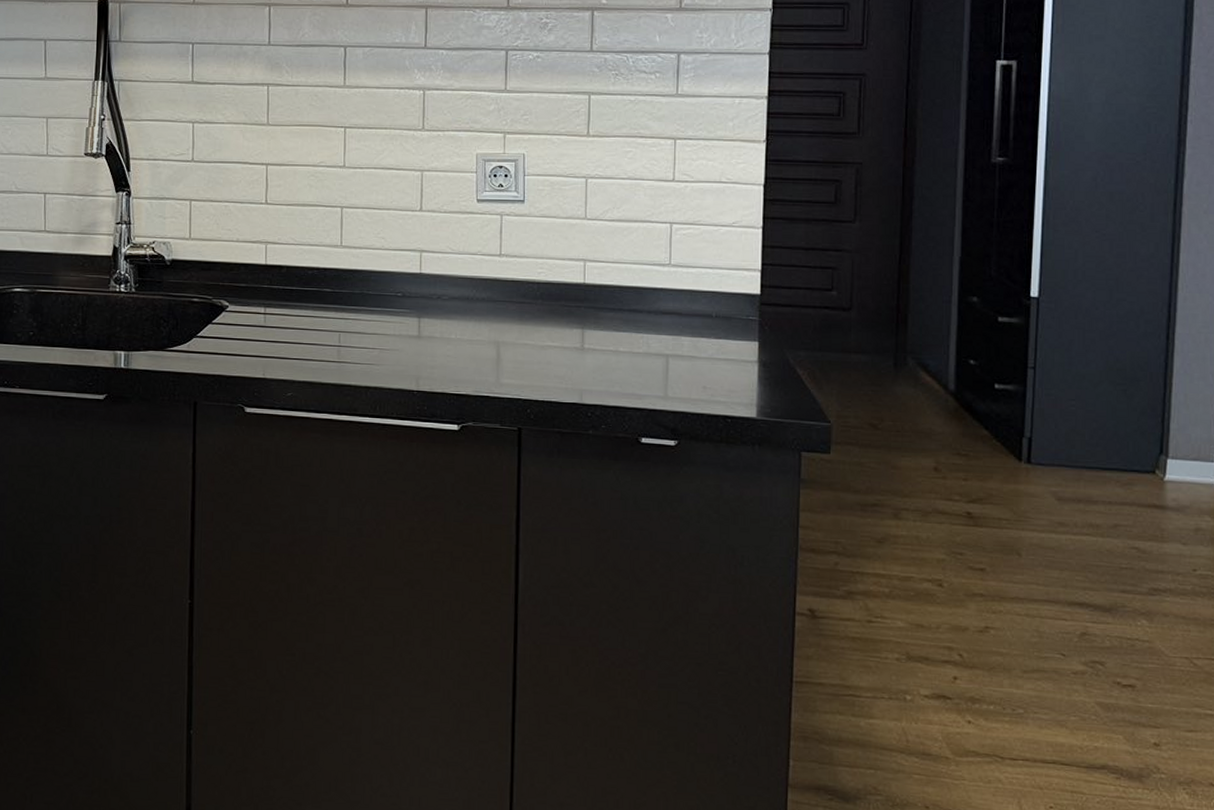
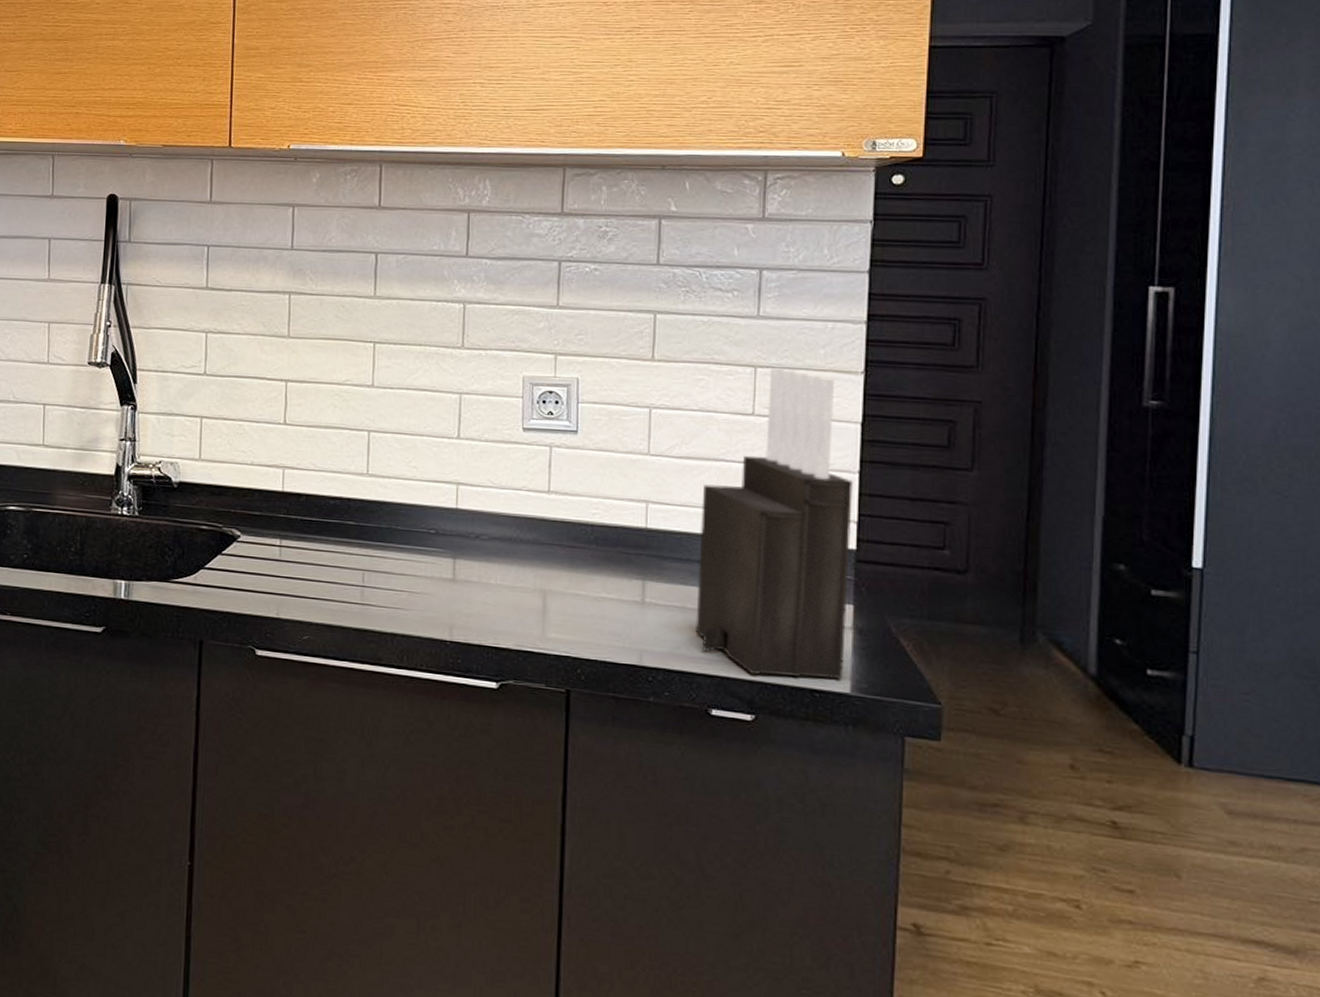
knife block: none [627,139,757,407] -> present [695,368,853,680]

